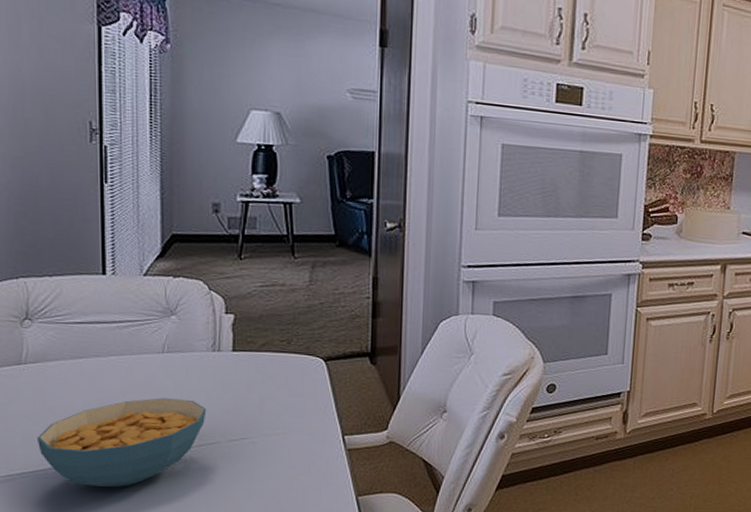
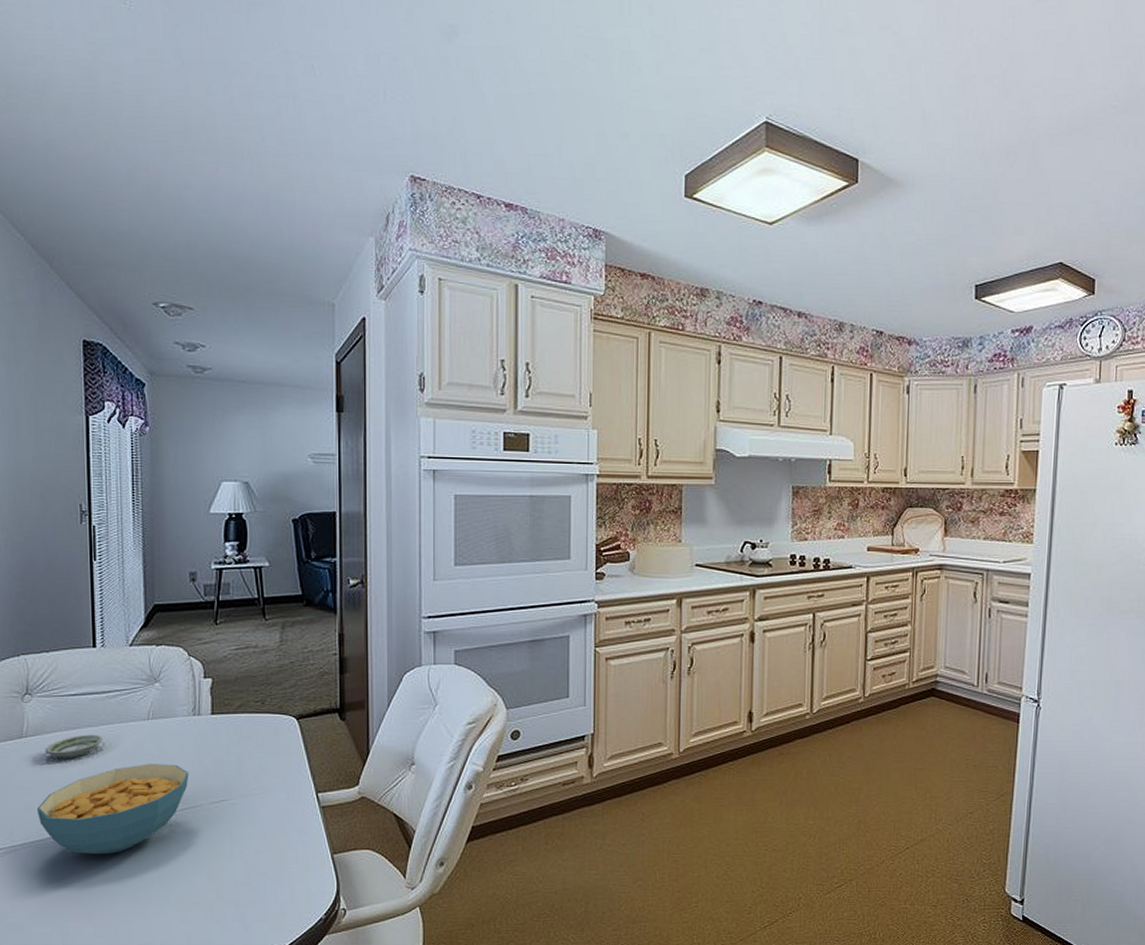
saucer: none [47,364,112,388] -> present [45,734,103,758]

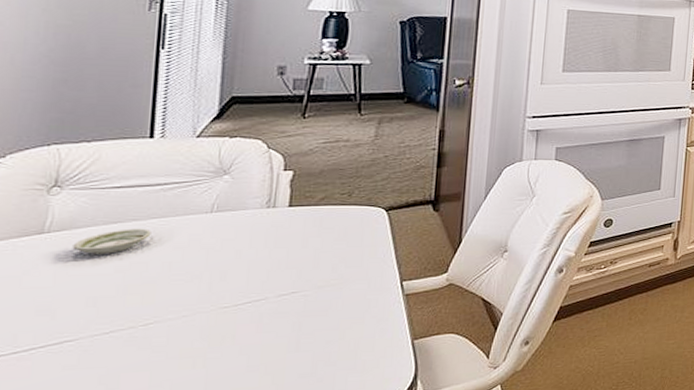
cereal bowl: present [36,764,189,854] -> none [53,257,256,356]

